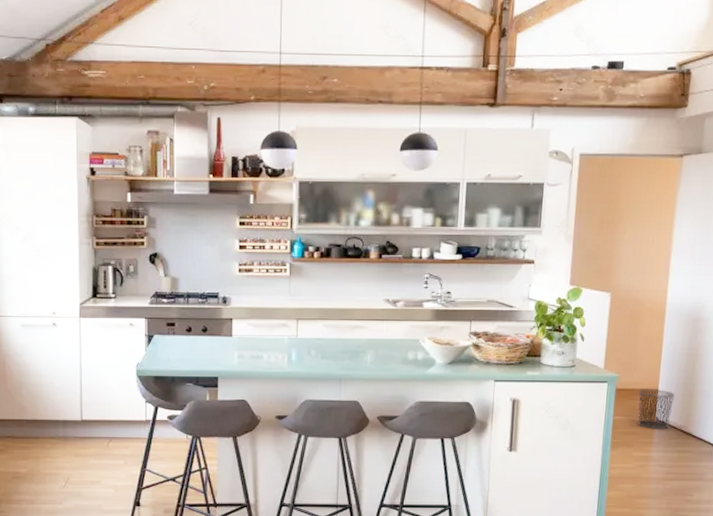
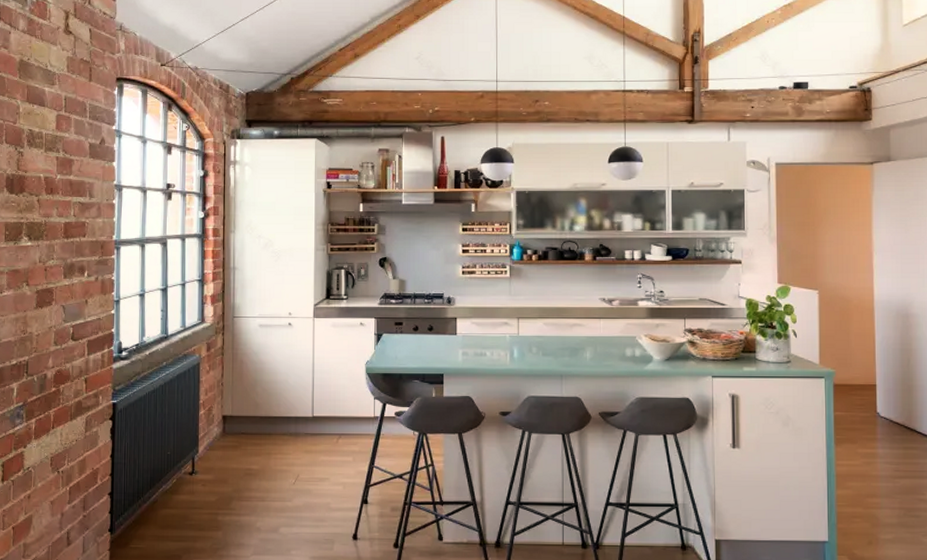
waste bin: present [637,389,675,430] -> none [856,384,894,426]

